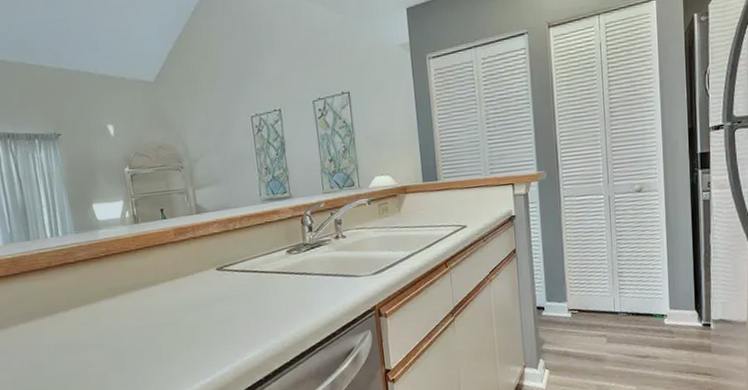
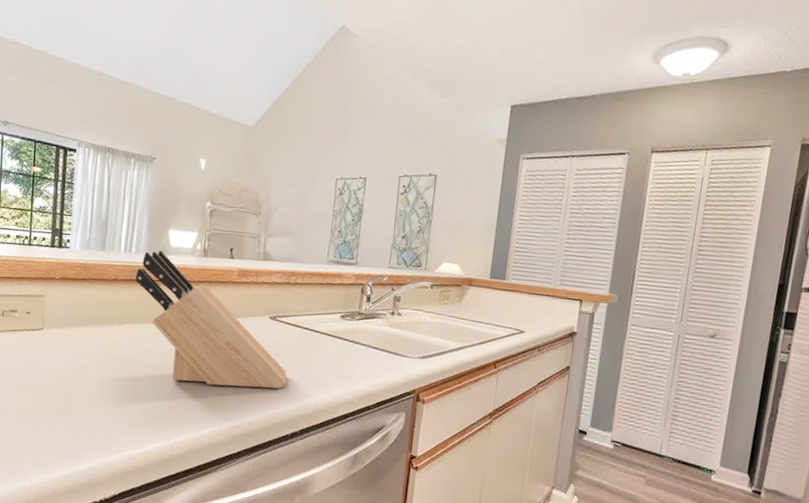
knife block: none [68,227,249,354] -> present [135,250,287,389]

